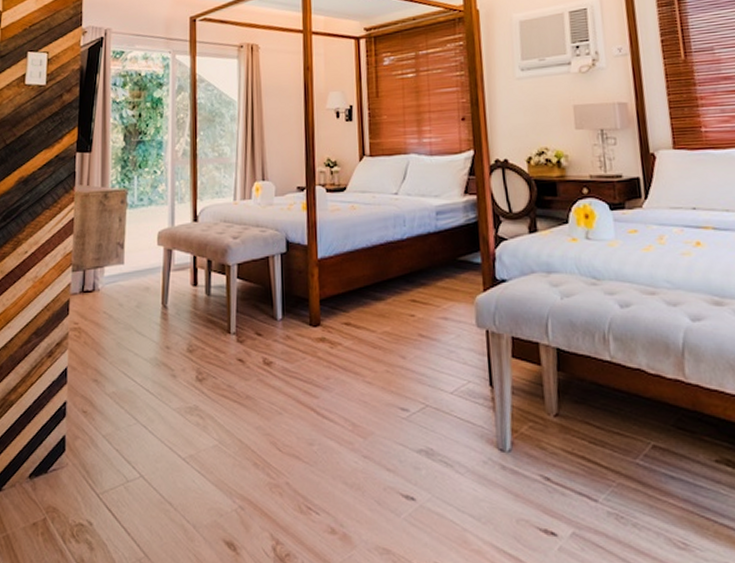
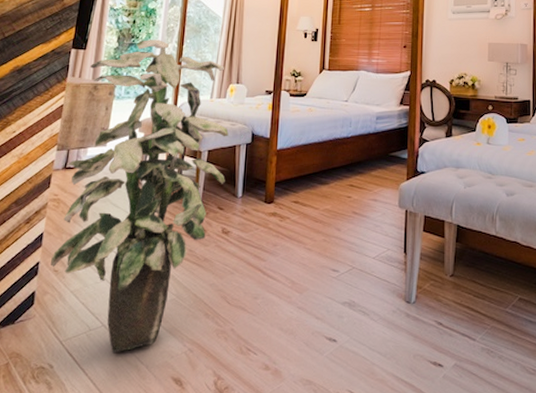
indoor plant: none [79,134,261,510] -> present [51,40,229,354]

